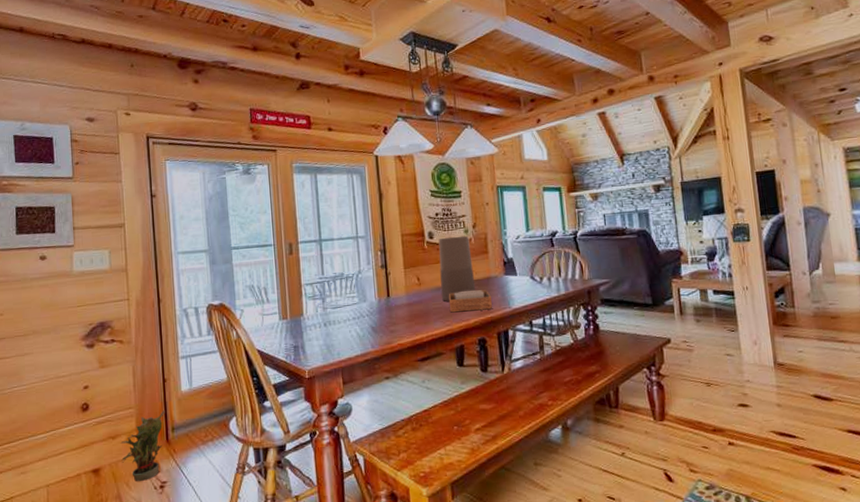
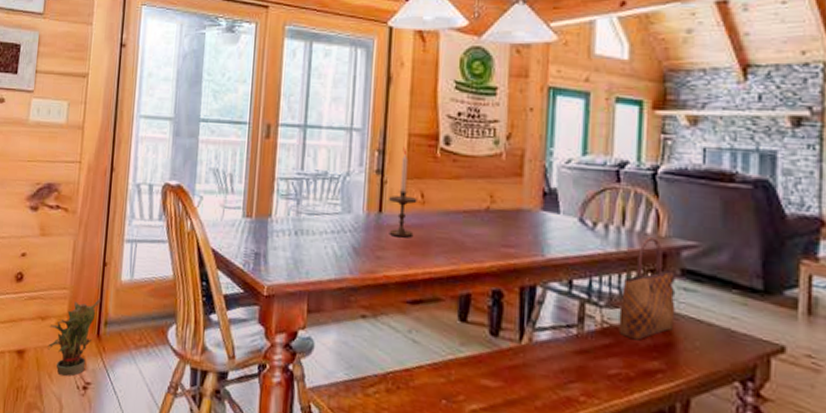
candlestick: none [394,245,416,314] -> present [389,147,417,238]
vase: present [438,235,476,303] -> none [449,146,500,233]
napkin holder: present [448,289,492,313] -> none [458,221,518,254]
tote bag: none [565,280,601,354] -> present [618,236,674,341]

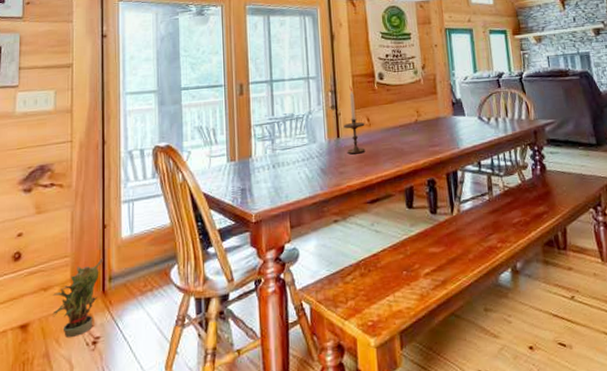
tote bag: present [618,236,674,341] -> none [513,121,548,195]

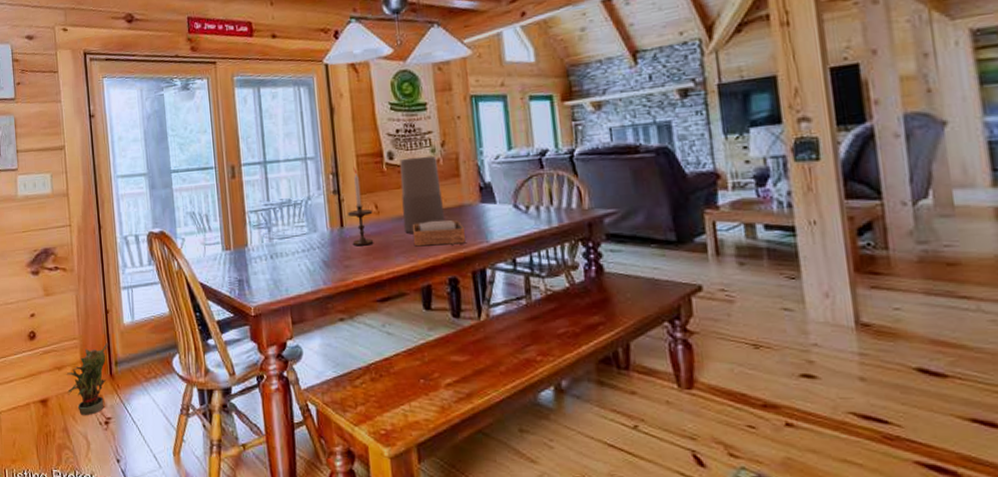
vase: none [388,76,425,143] -> present [400,155,446,235]
napkin holder: none [397,130,441,154] -> present [412,220,466,247]

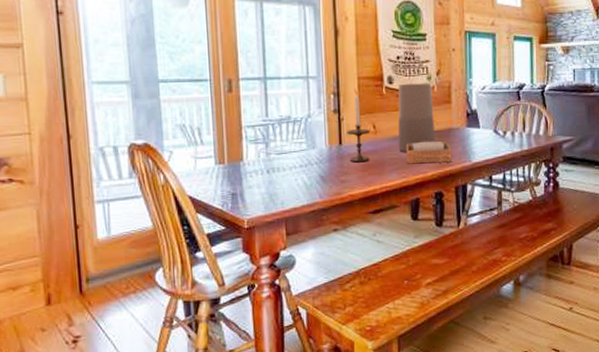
potted plant: present [66,343,109,415] -> none [23,259,78,336]

